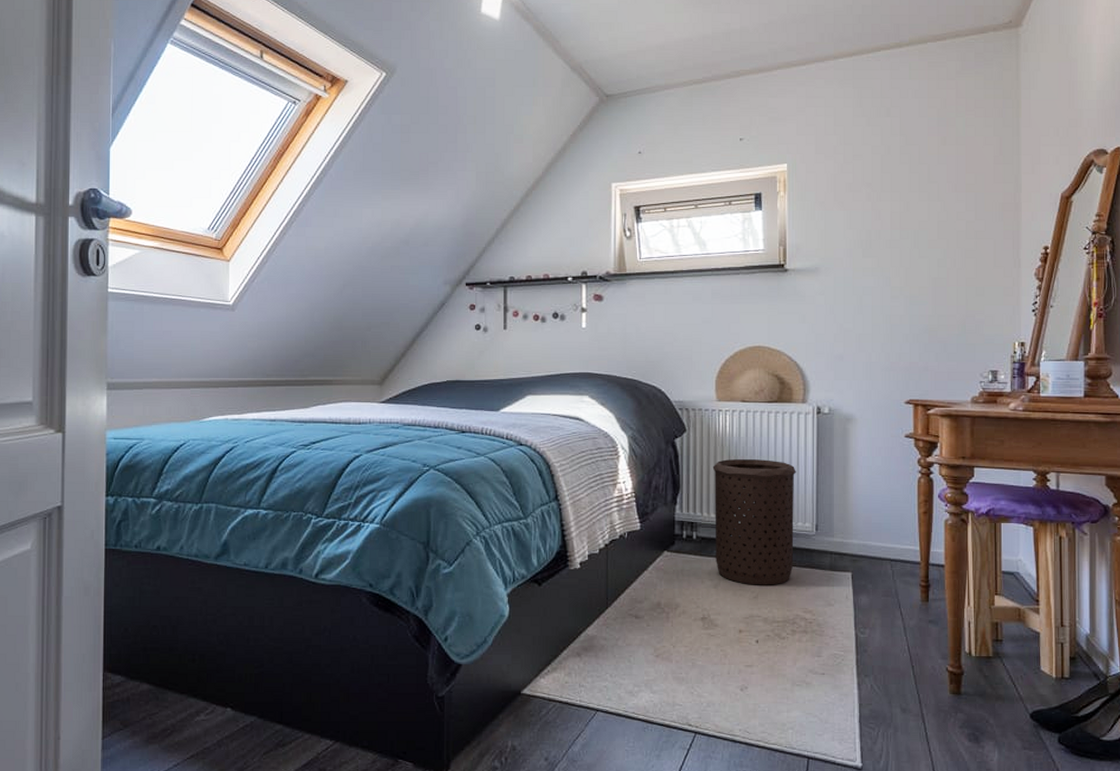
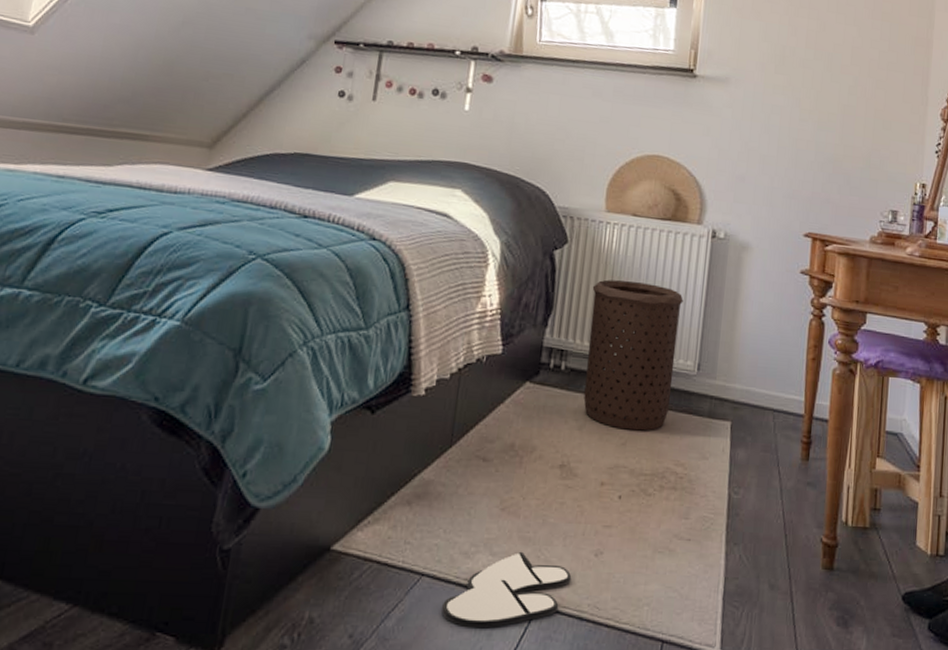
slippers: none [617,689,723,751] -> present [442,551,572,629]

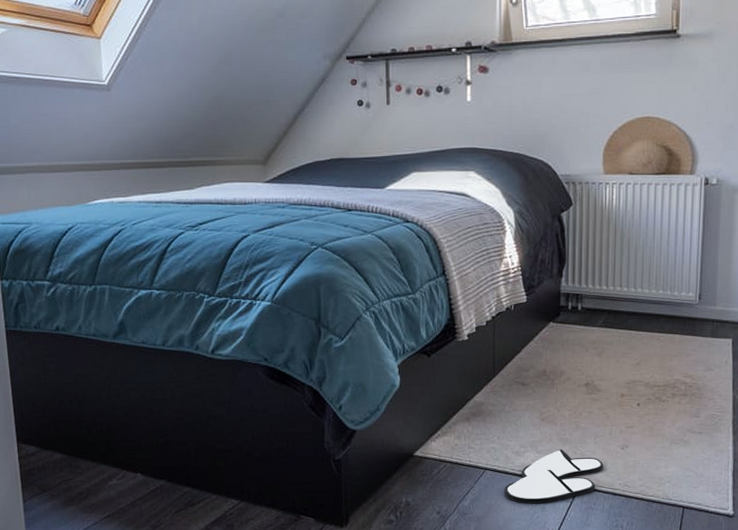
laundry basket: present [584,279,683,431] -> none [598,231,682,353]

